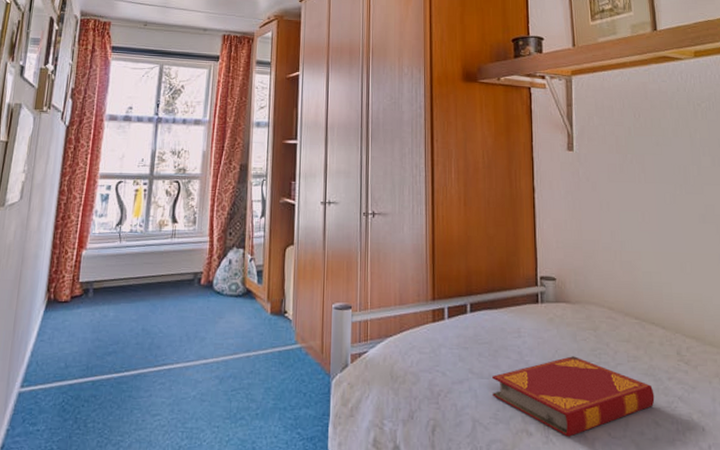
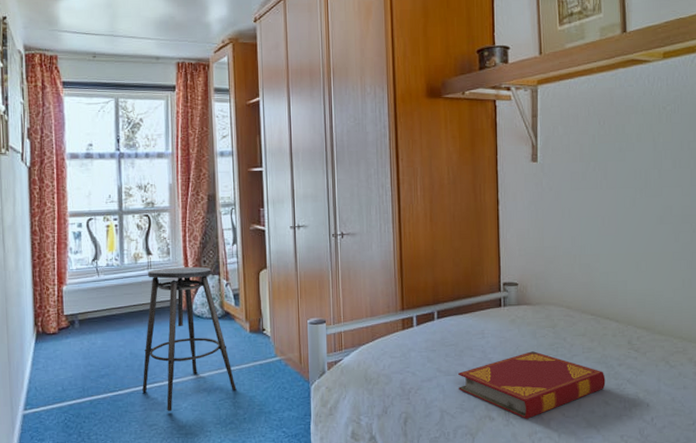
stool: none [150,237,251,400] -> present [142,266,237,411]

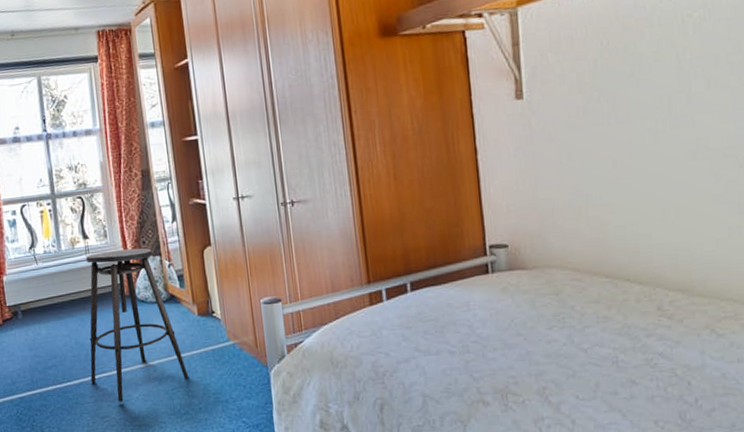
hardback book: present [458,351,606,419] -> none [441,323,630,403]

